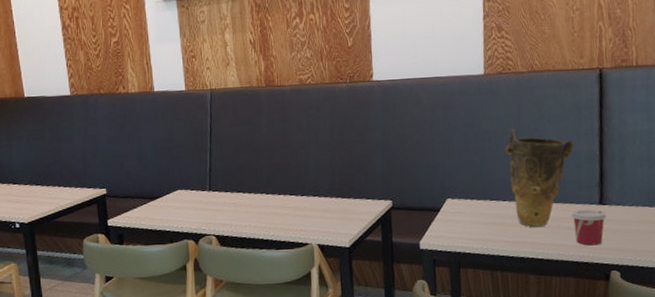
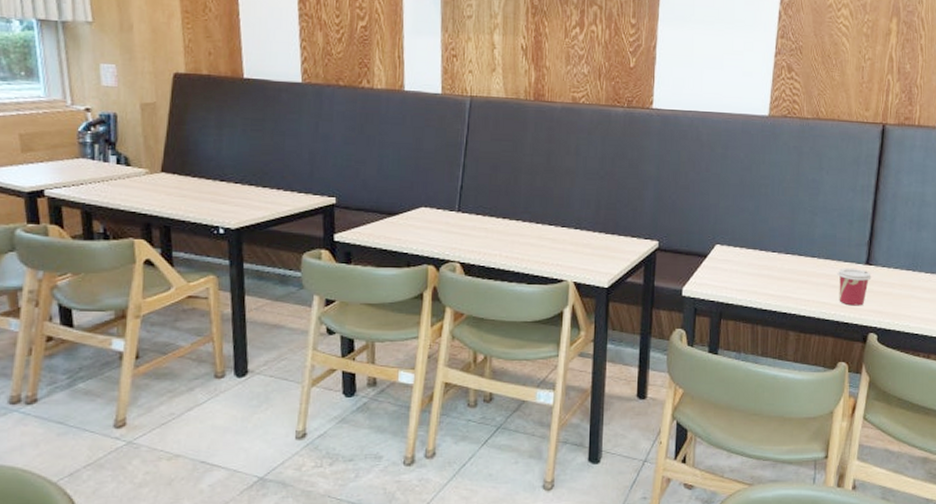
vase: present [505,128,574,227] -> none [780,176,848,282]

